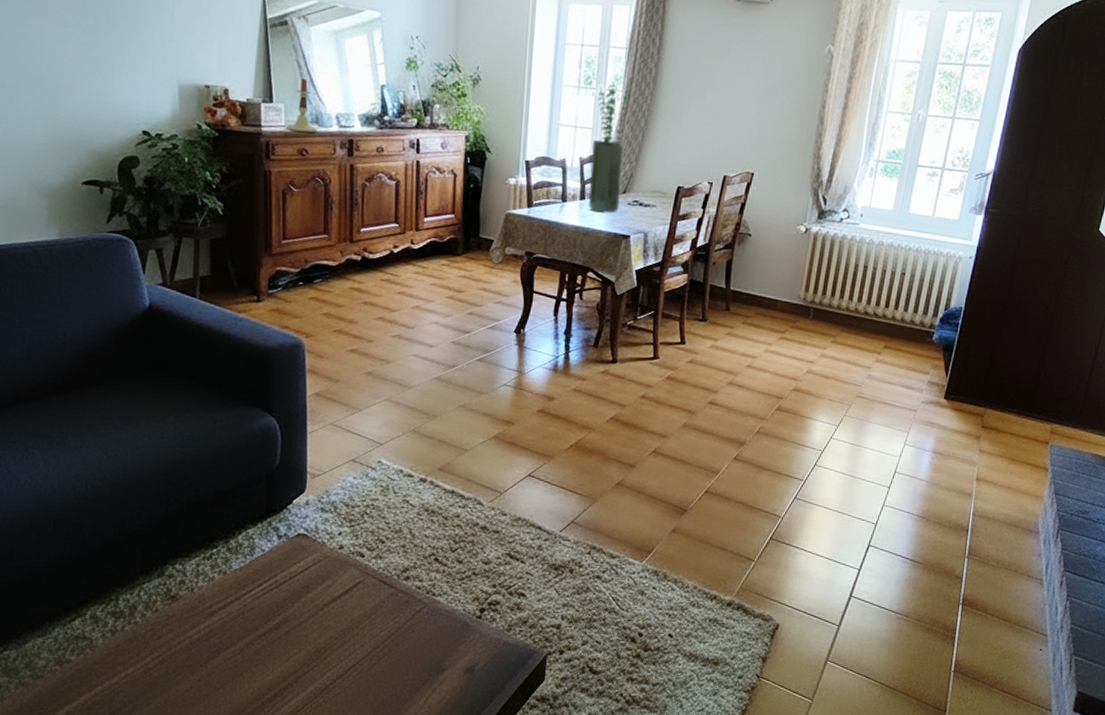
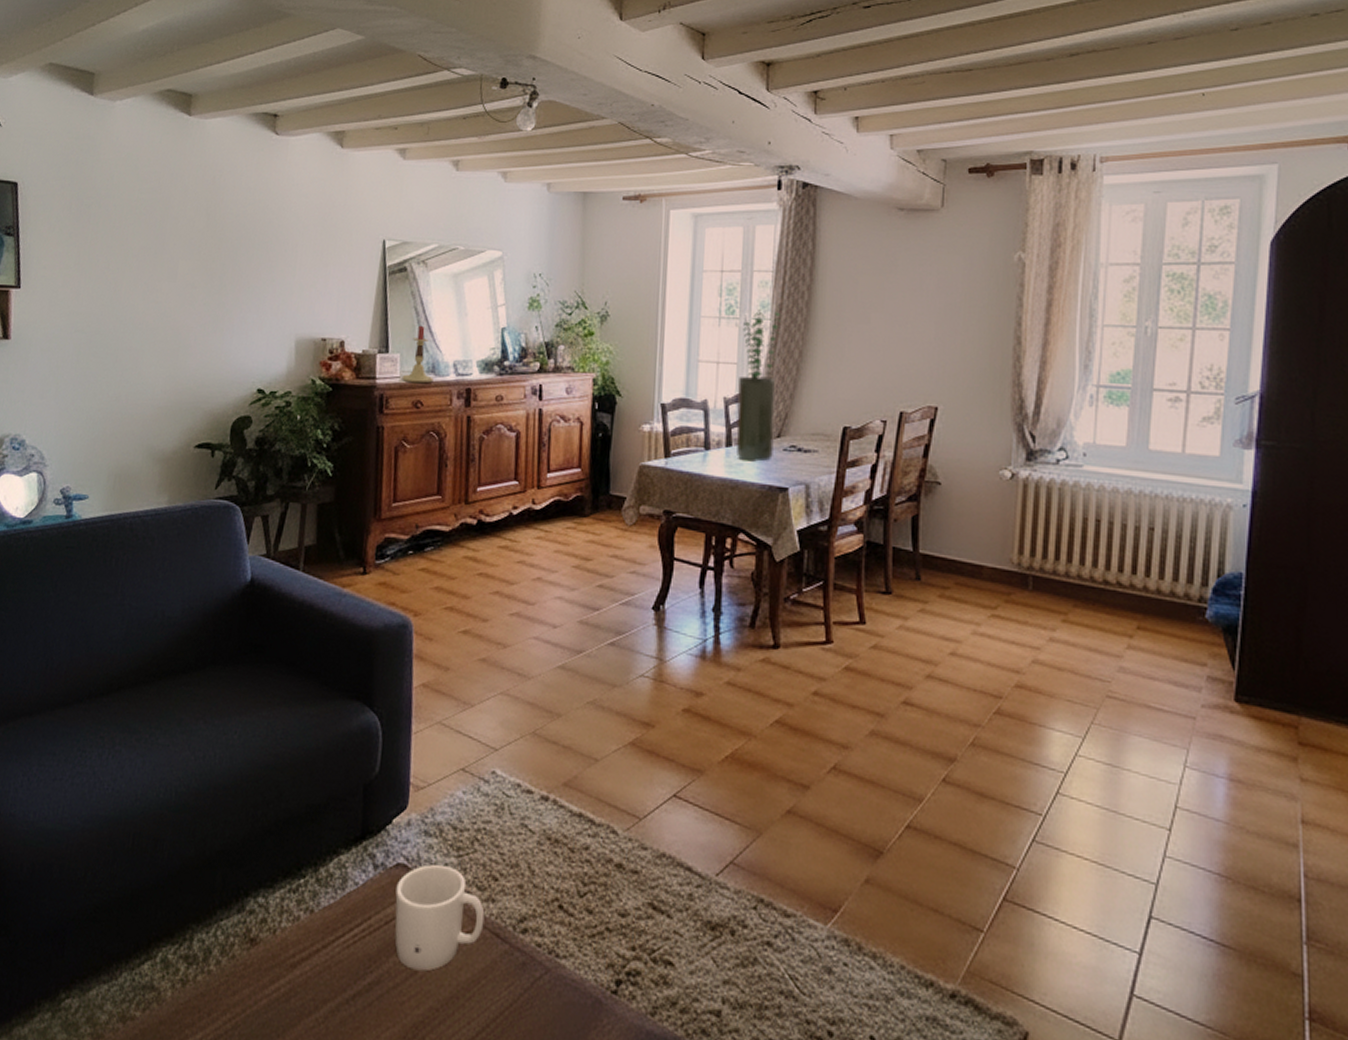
mug: none [297,532,374,612] -> present [394,863,485,971]

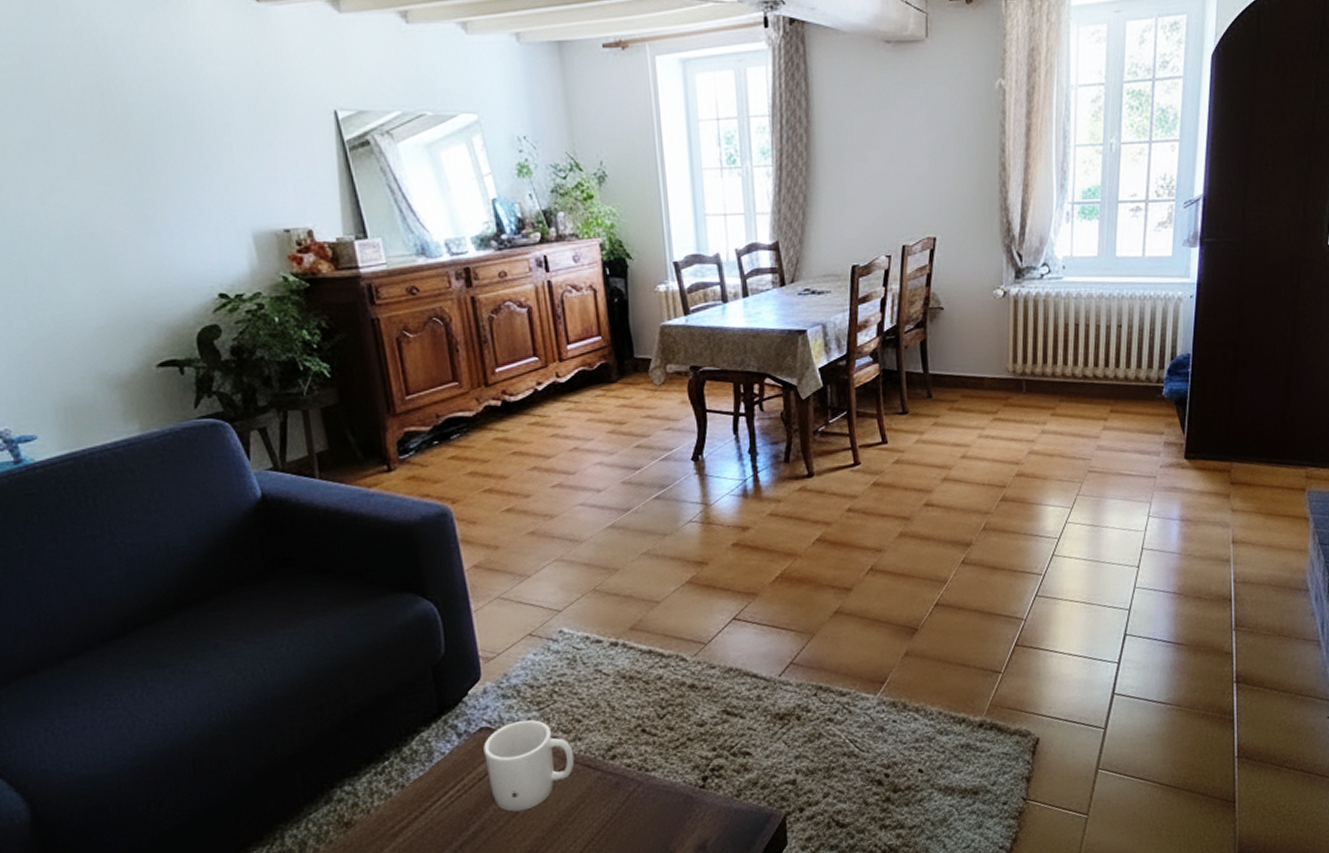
candlestick: present [402,325,433,384] -> none [389,204,426,269]
vase: present [736,304,781,462] -> none [746,149,789,309]

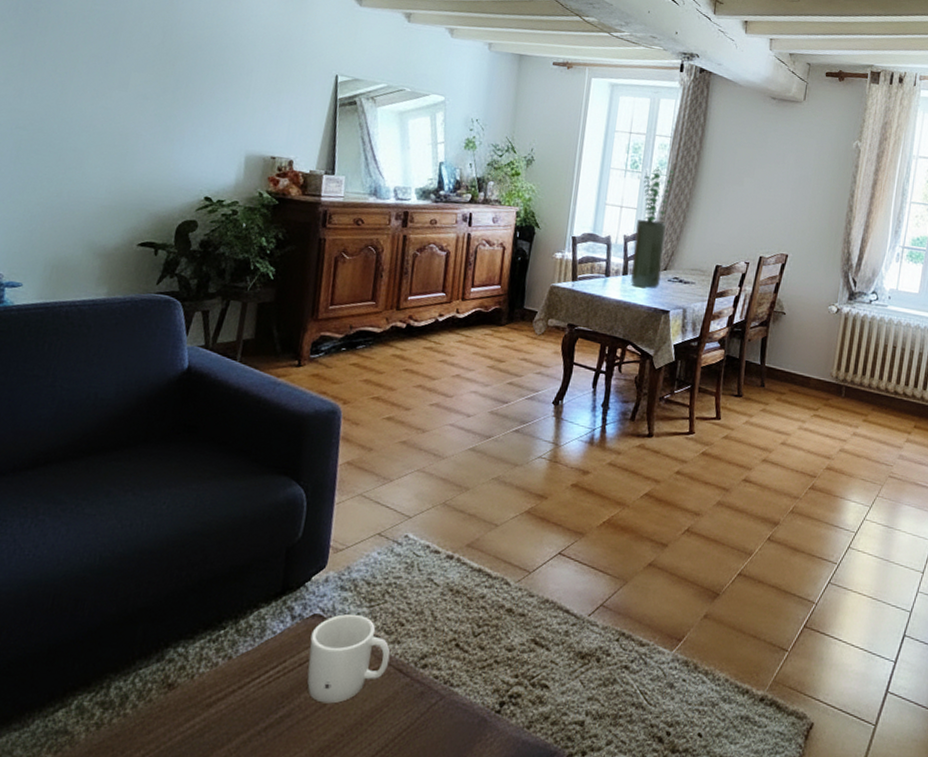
vase: none [746,149,789,309] -> present [631,164,675,289]

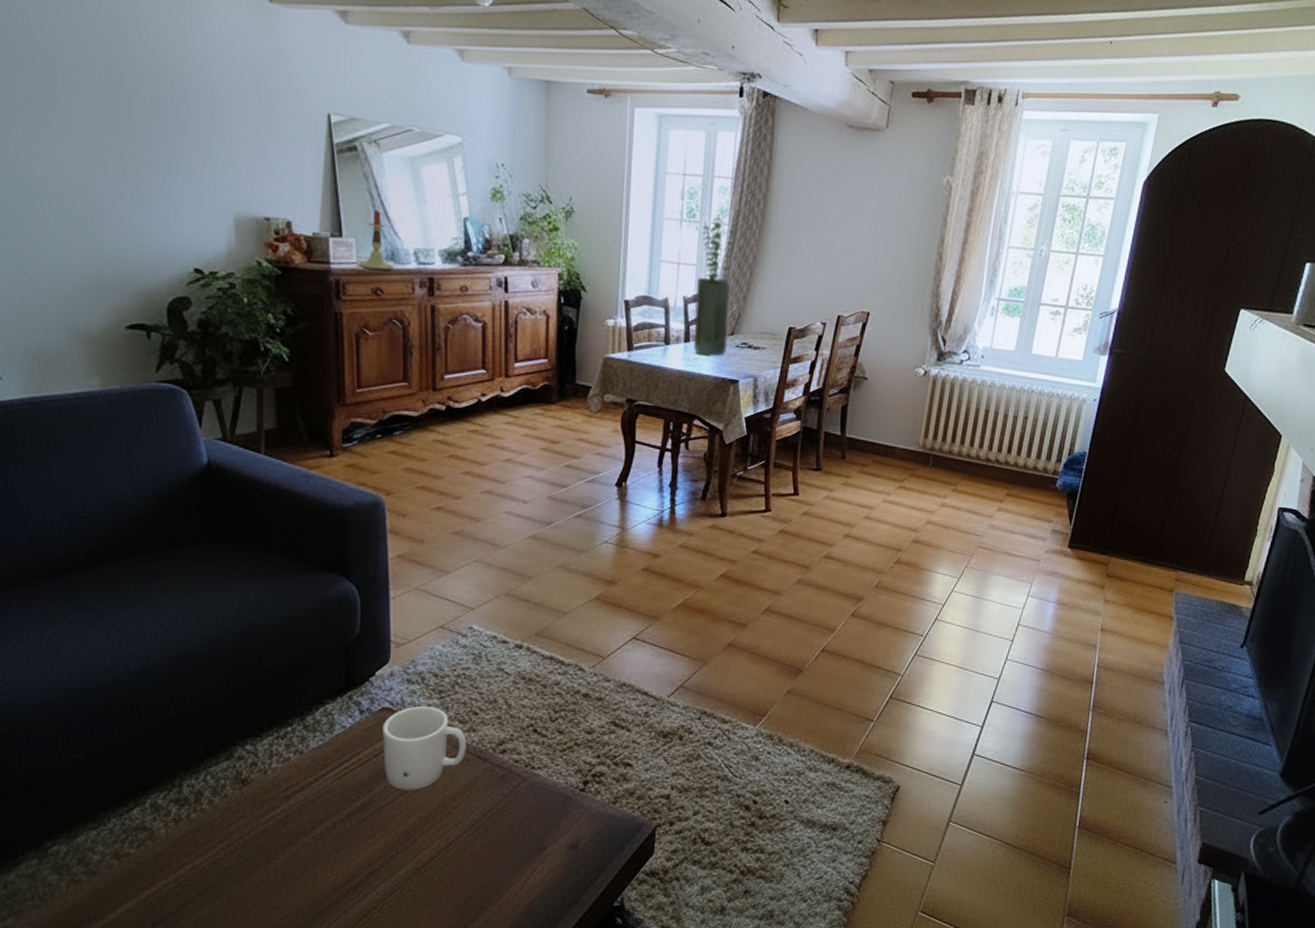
candlestick: none [345,153,375,205] -> present [359,209,393,271]

